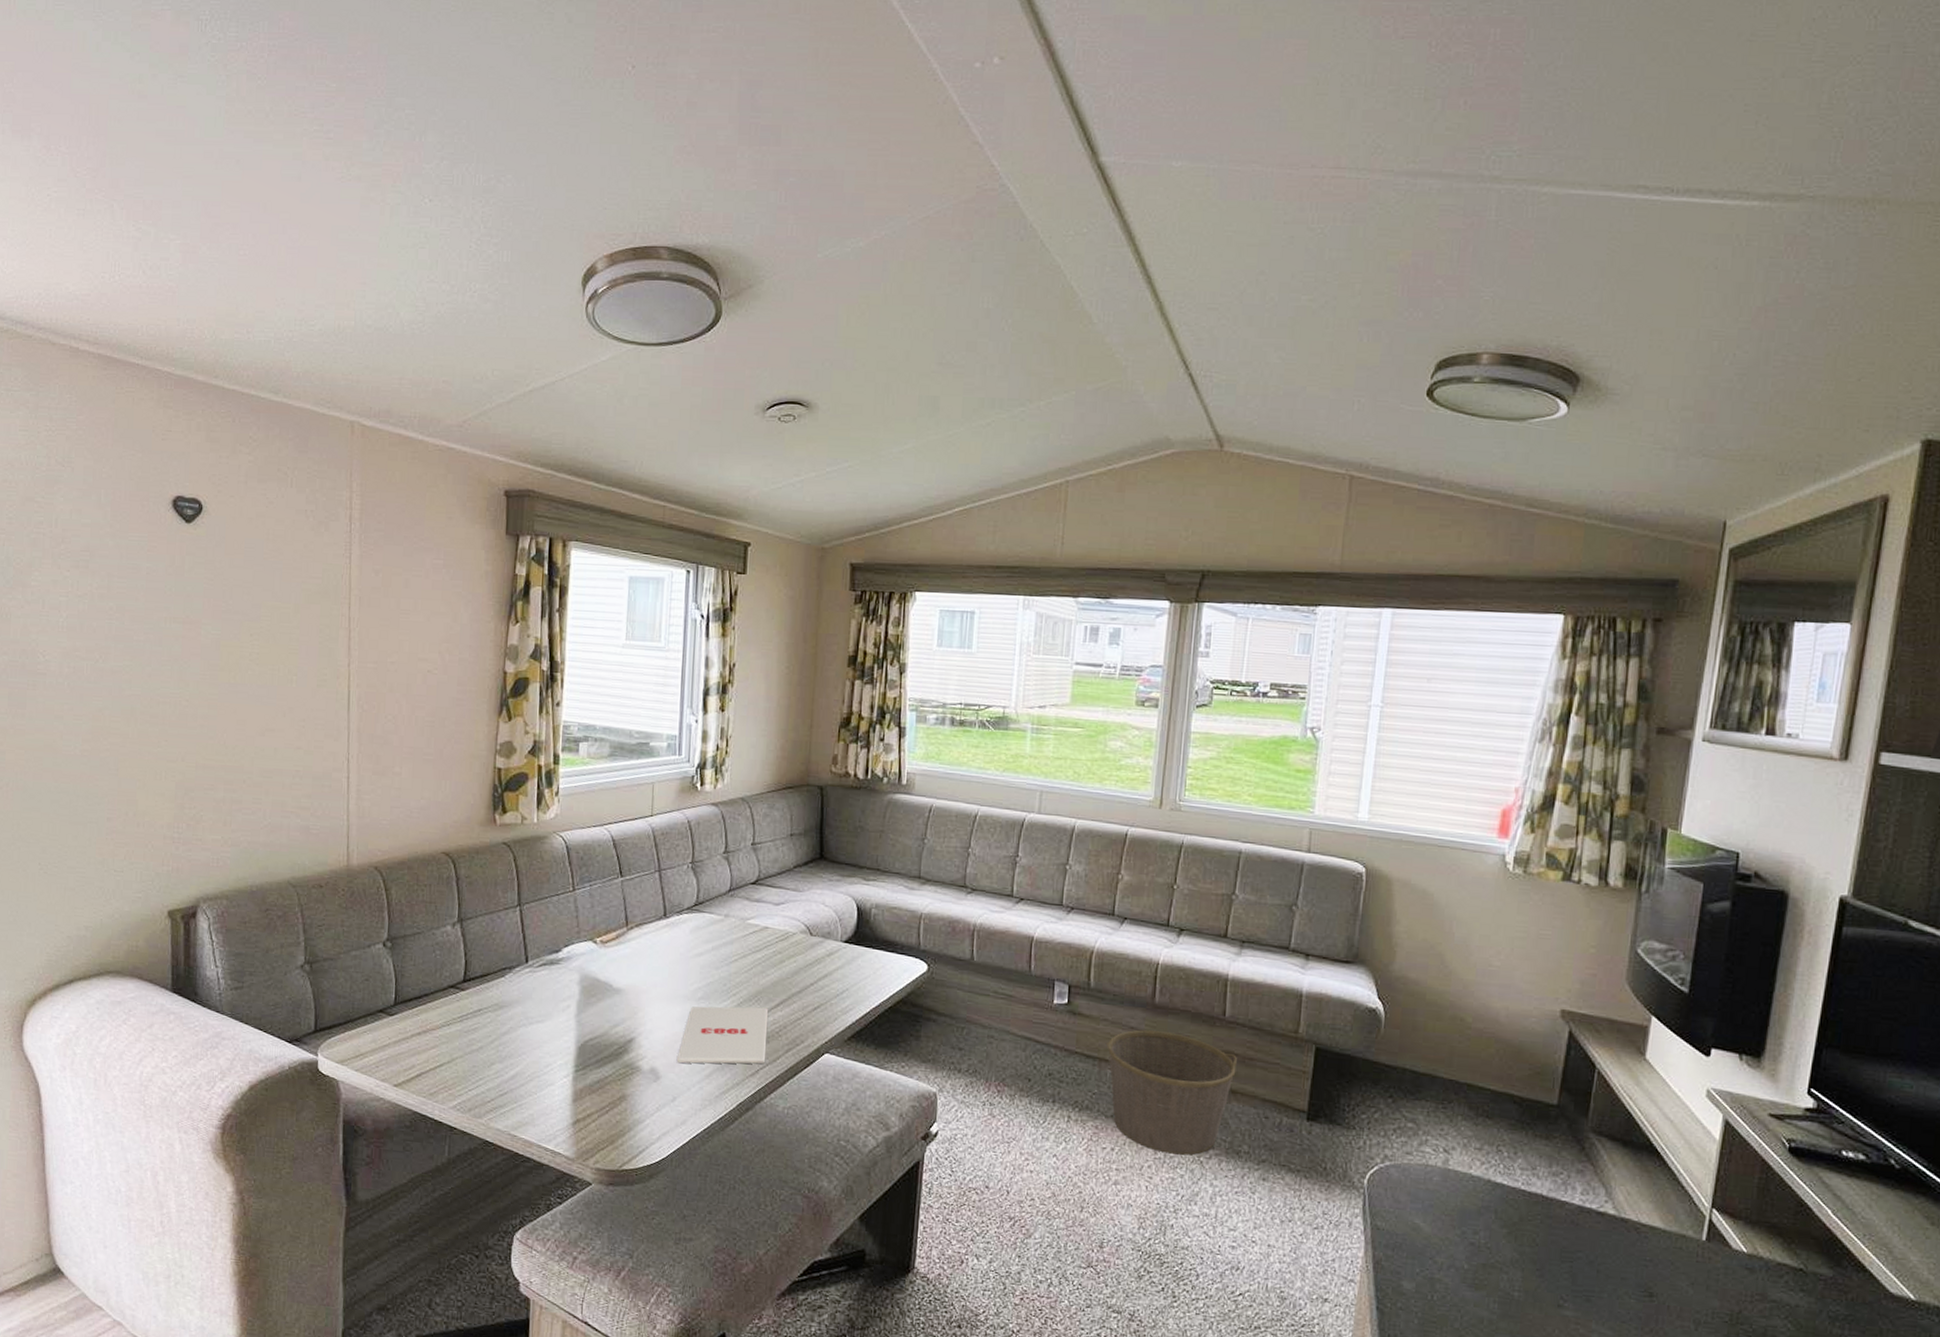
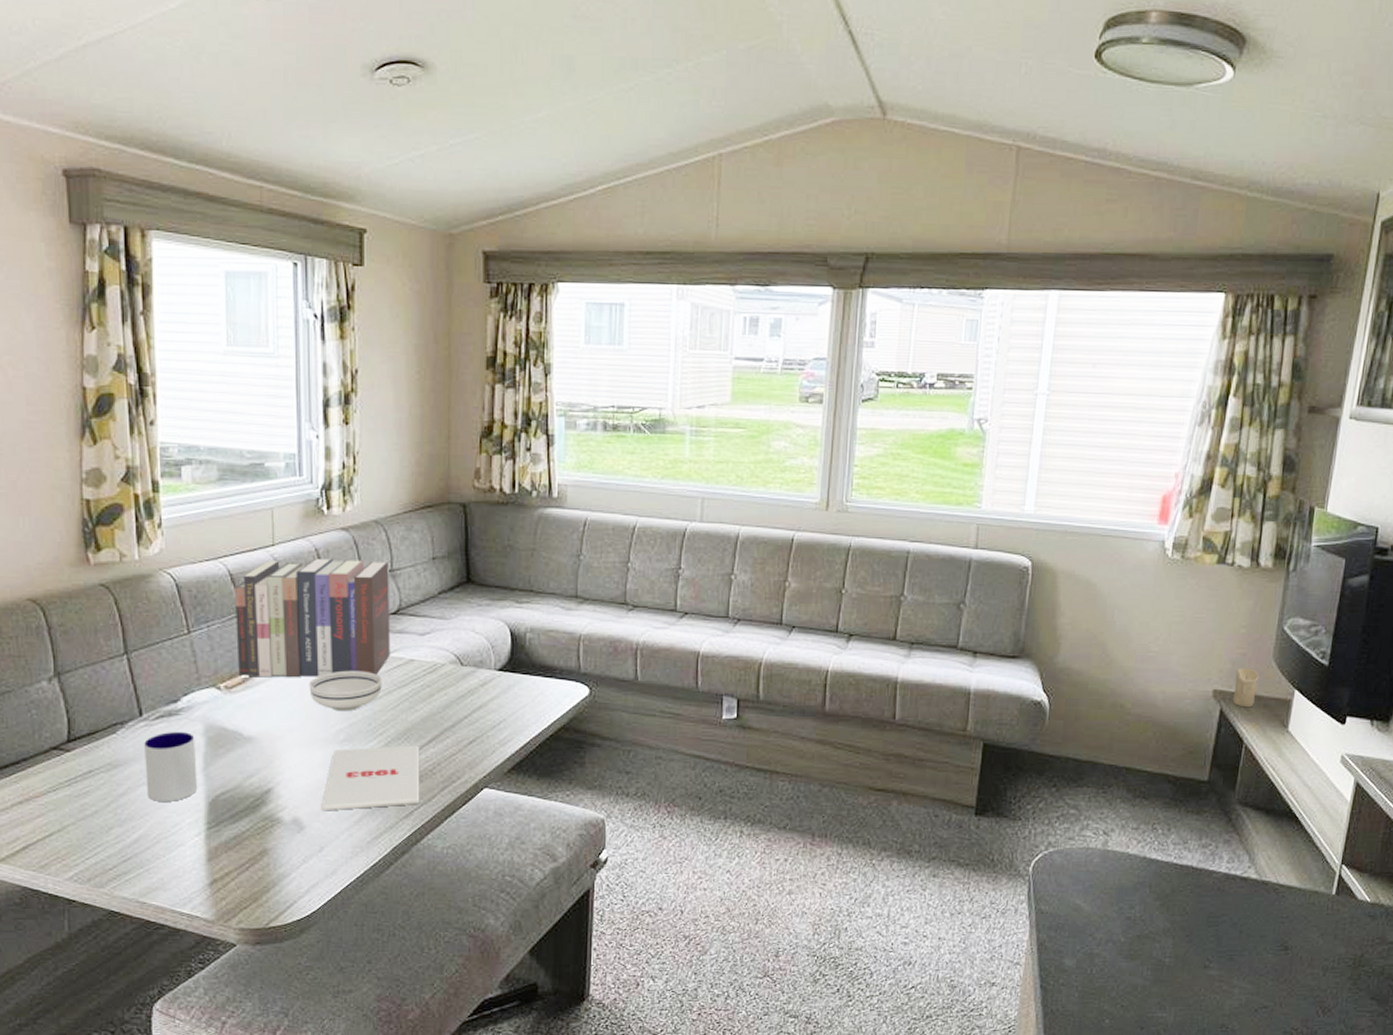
mug: none [526,978,571,1044] -> present [144,731,198,802]
books: none [613,829,751,939] -> present [234,557,391,678]
bowl: none [673,933,739,972] -> present [309,670,382,712]
basket: present [1105,1029,1237,1155] -> none [776,739,907,859]
candle: none [1582,989,1612,1031] -> present [1232,668,1260,708]

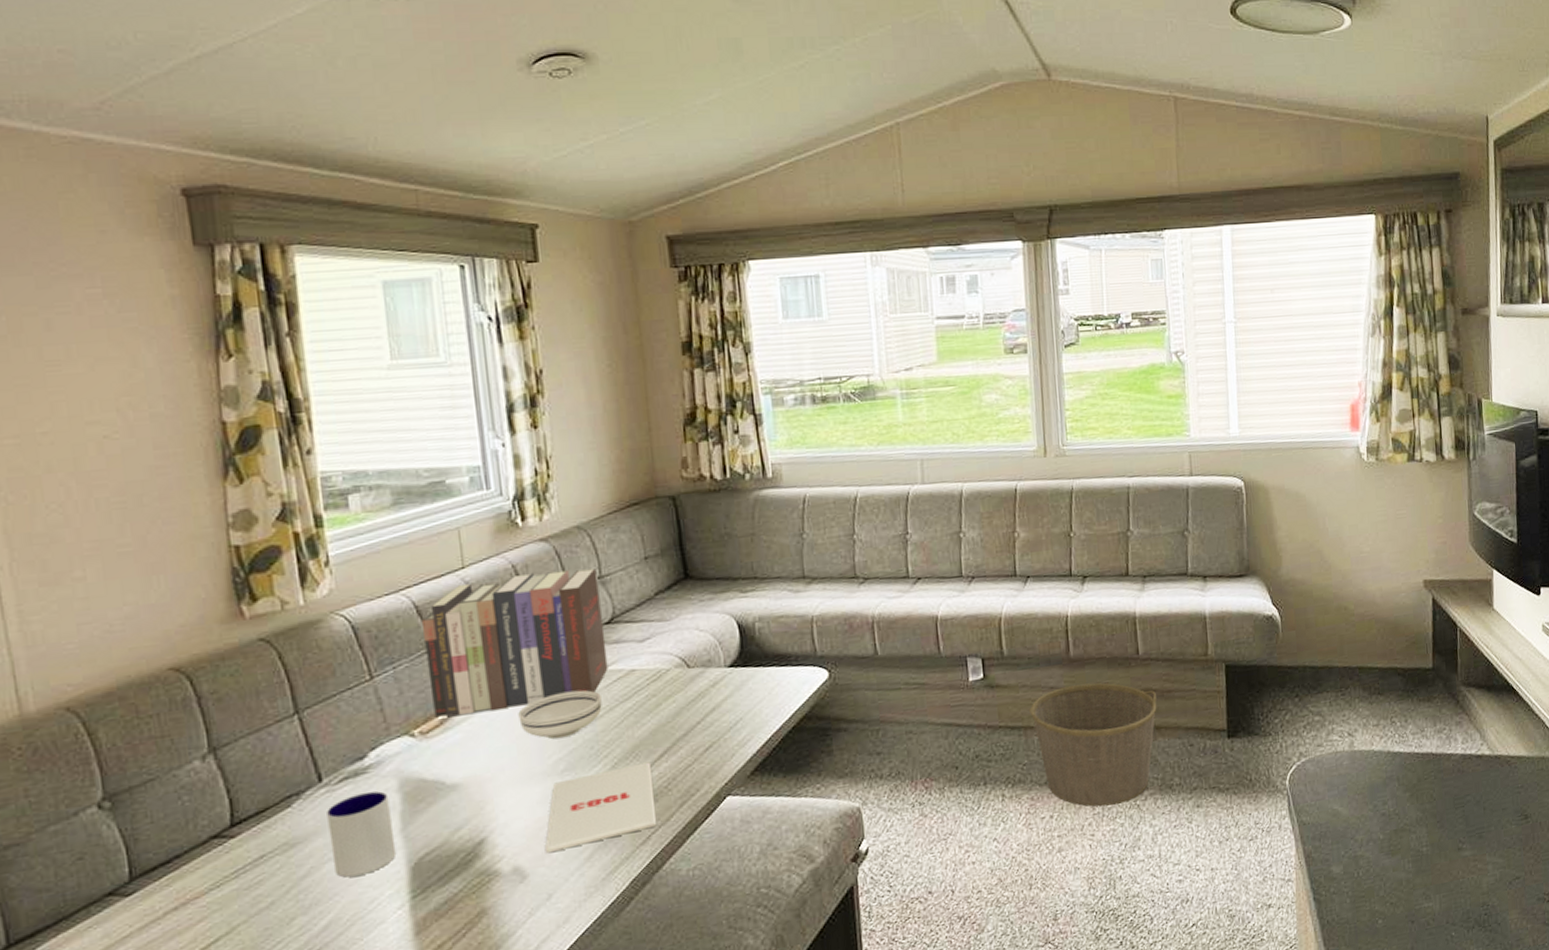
basket: none [776,739,907,859] -> present [1028,683,1157,807]
candle: present [1232,668,1260,708] -> none [1440,554,1461,593]

